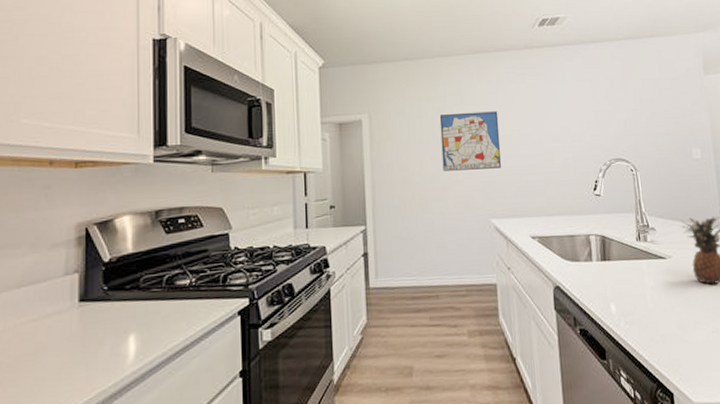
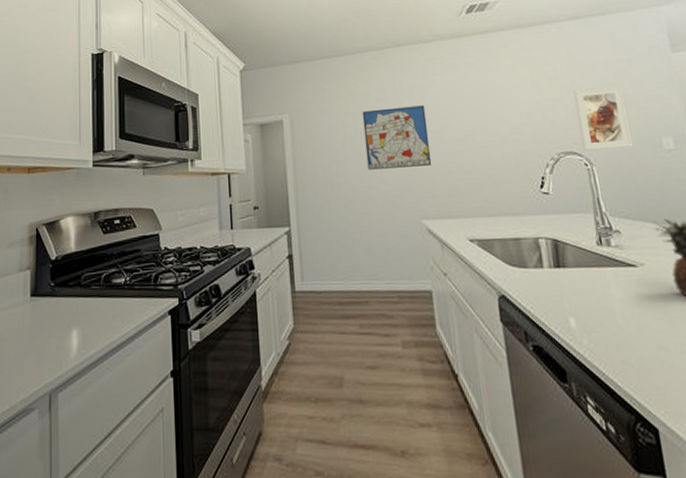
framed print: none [625,101,671,158] -> present [573,85,634,151]

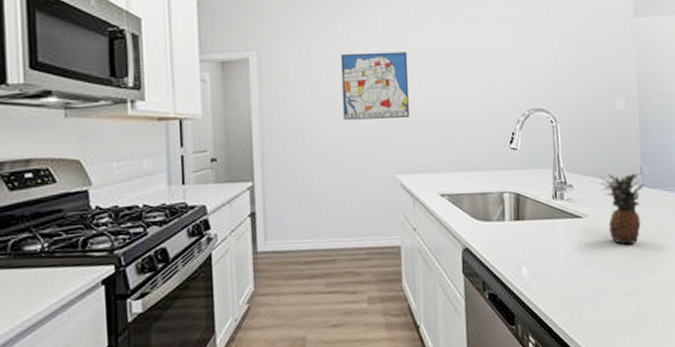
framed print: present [573,85,634,151] -> none [548,46,593,108]

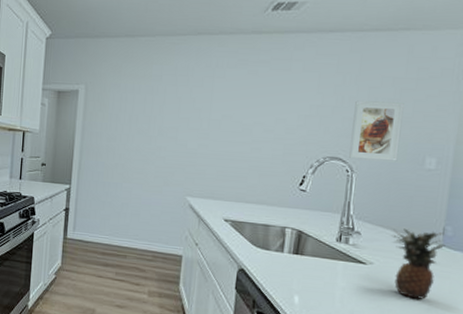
wall art: present [340,52,409,120] -> none [147,92,212,150]
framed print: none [548,46,593,108] -> present [349,100,404,161]

